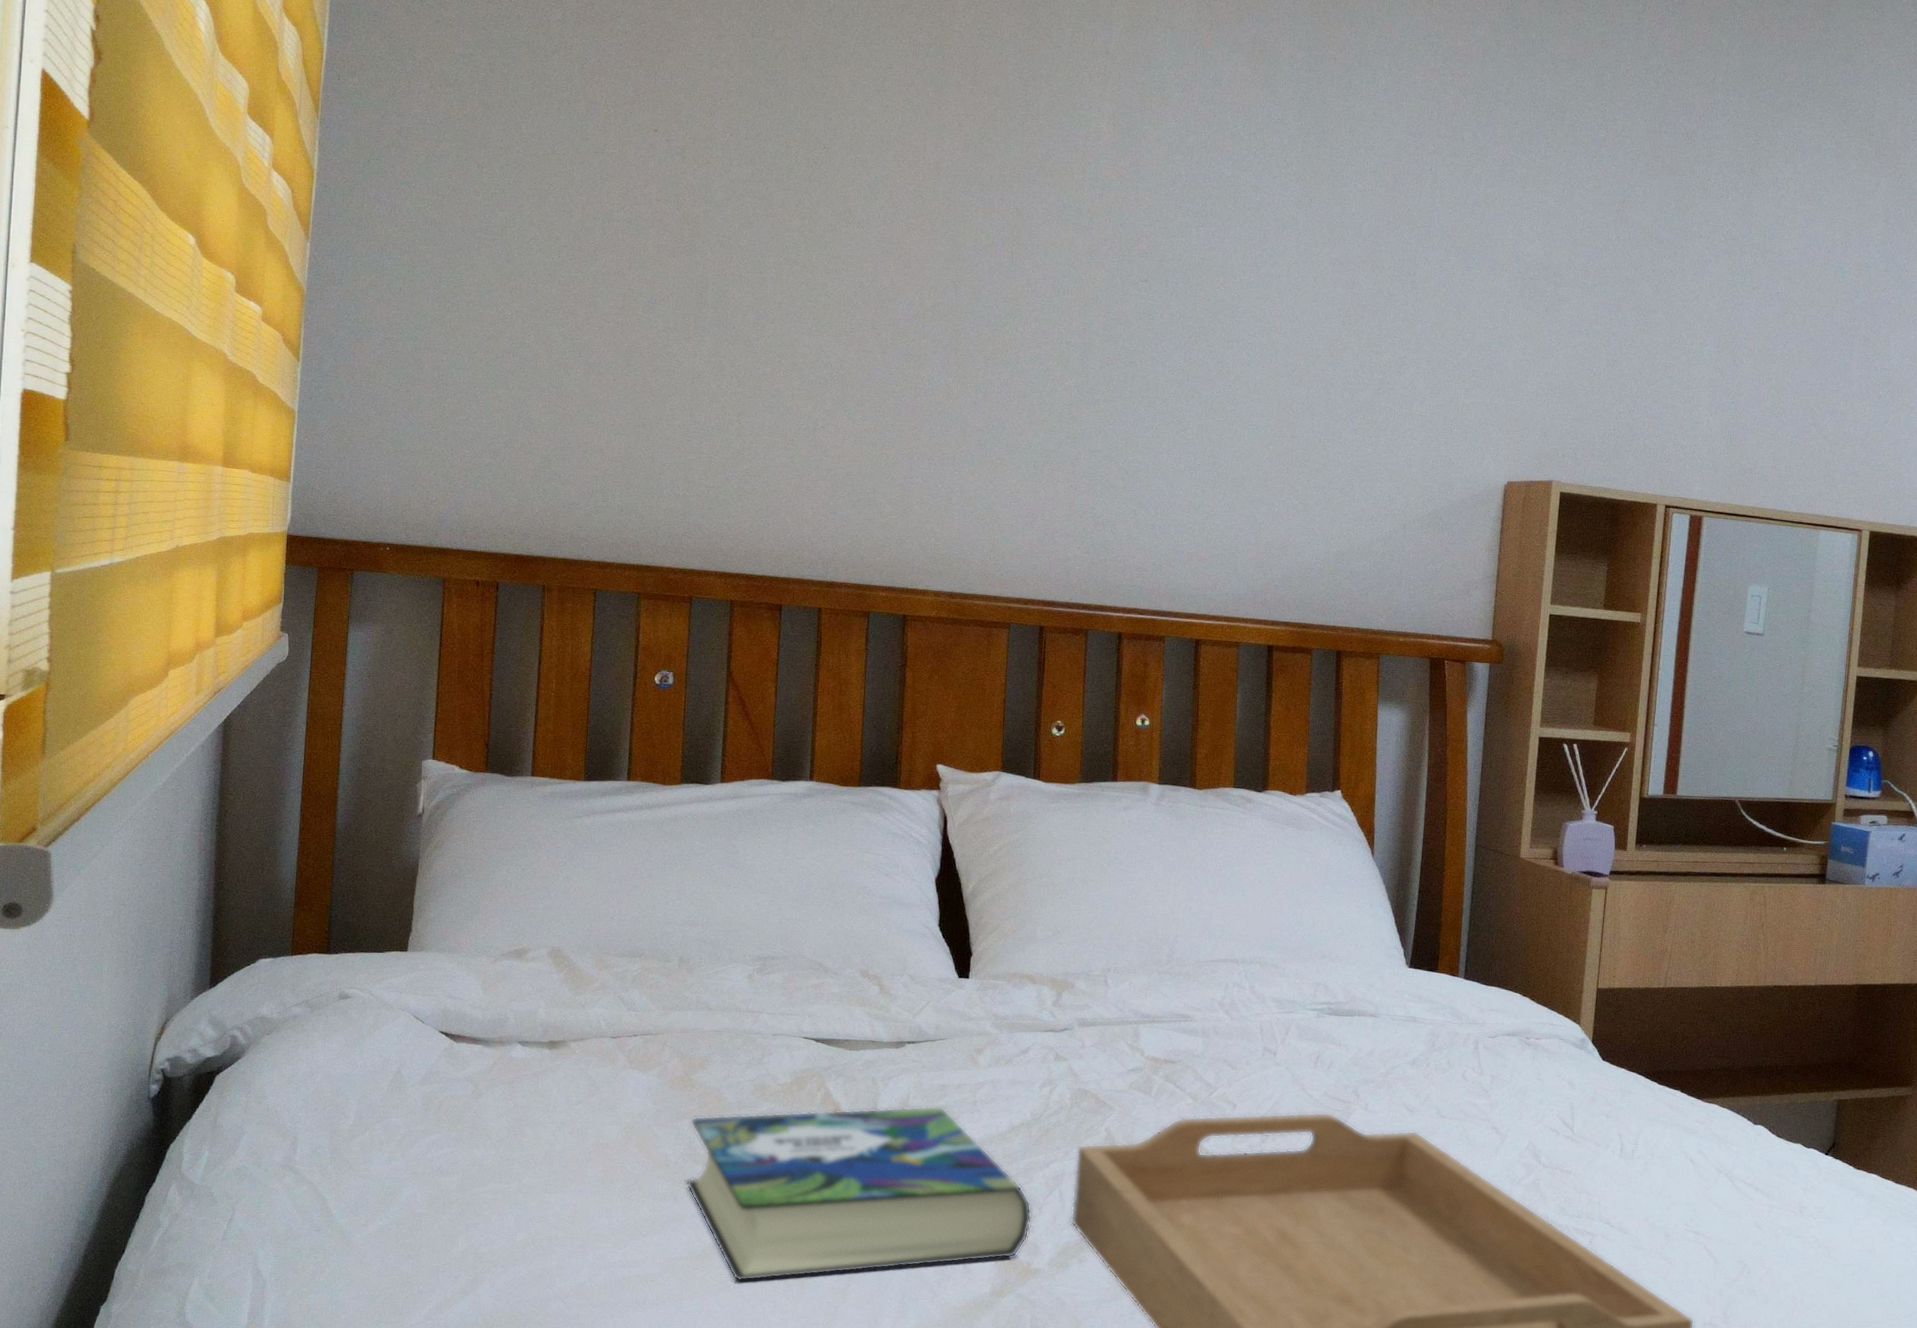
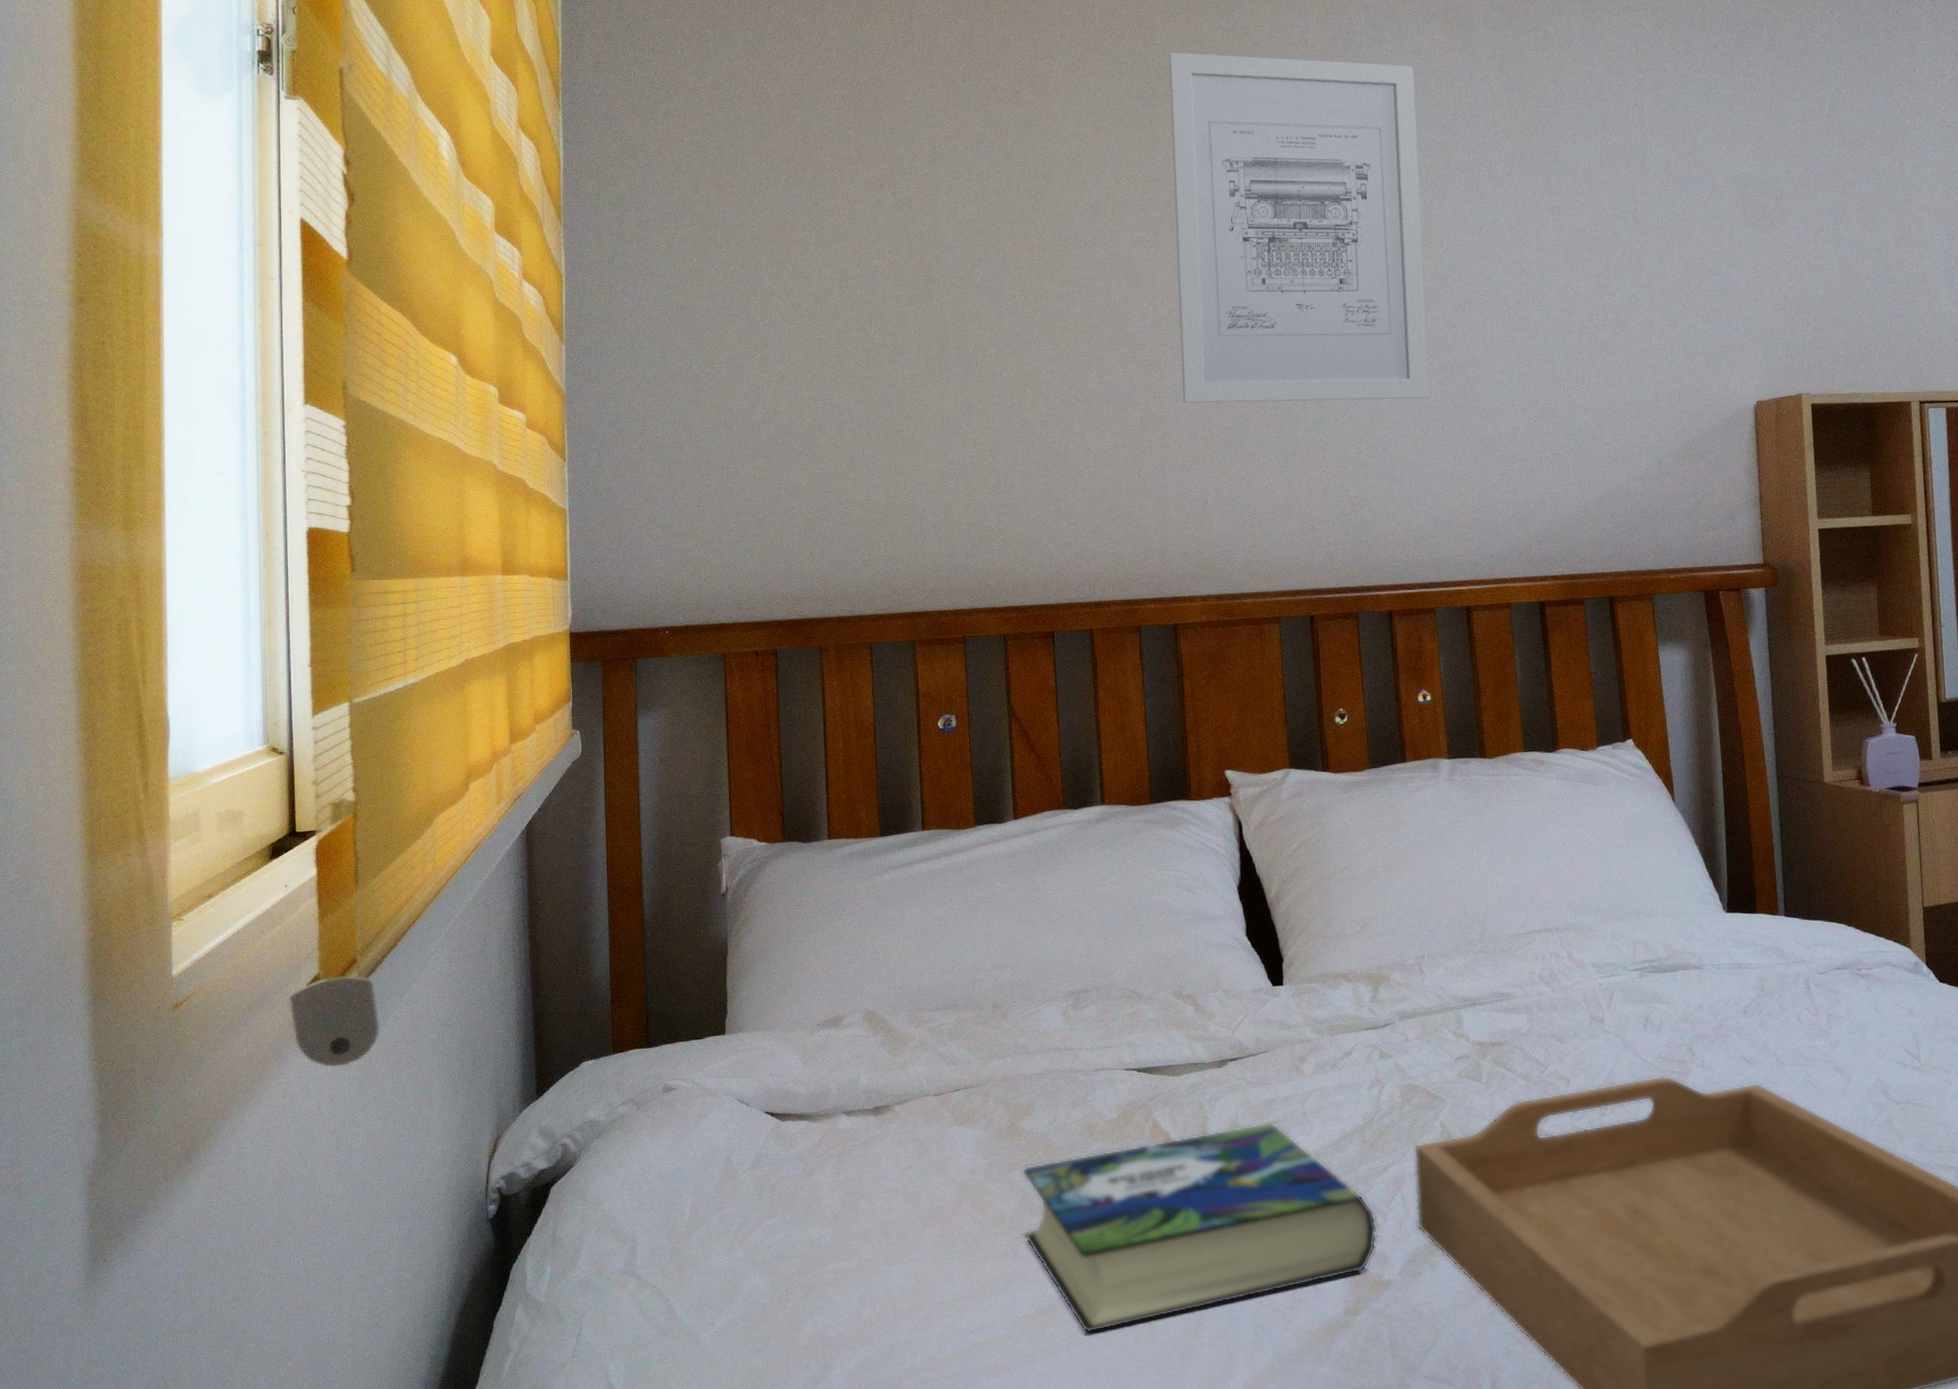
wall art: none [938,41,1213,430] -> present [1168,52,1429,404]

